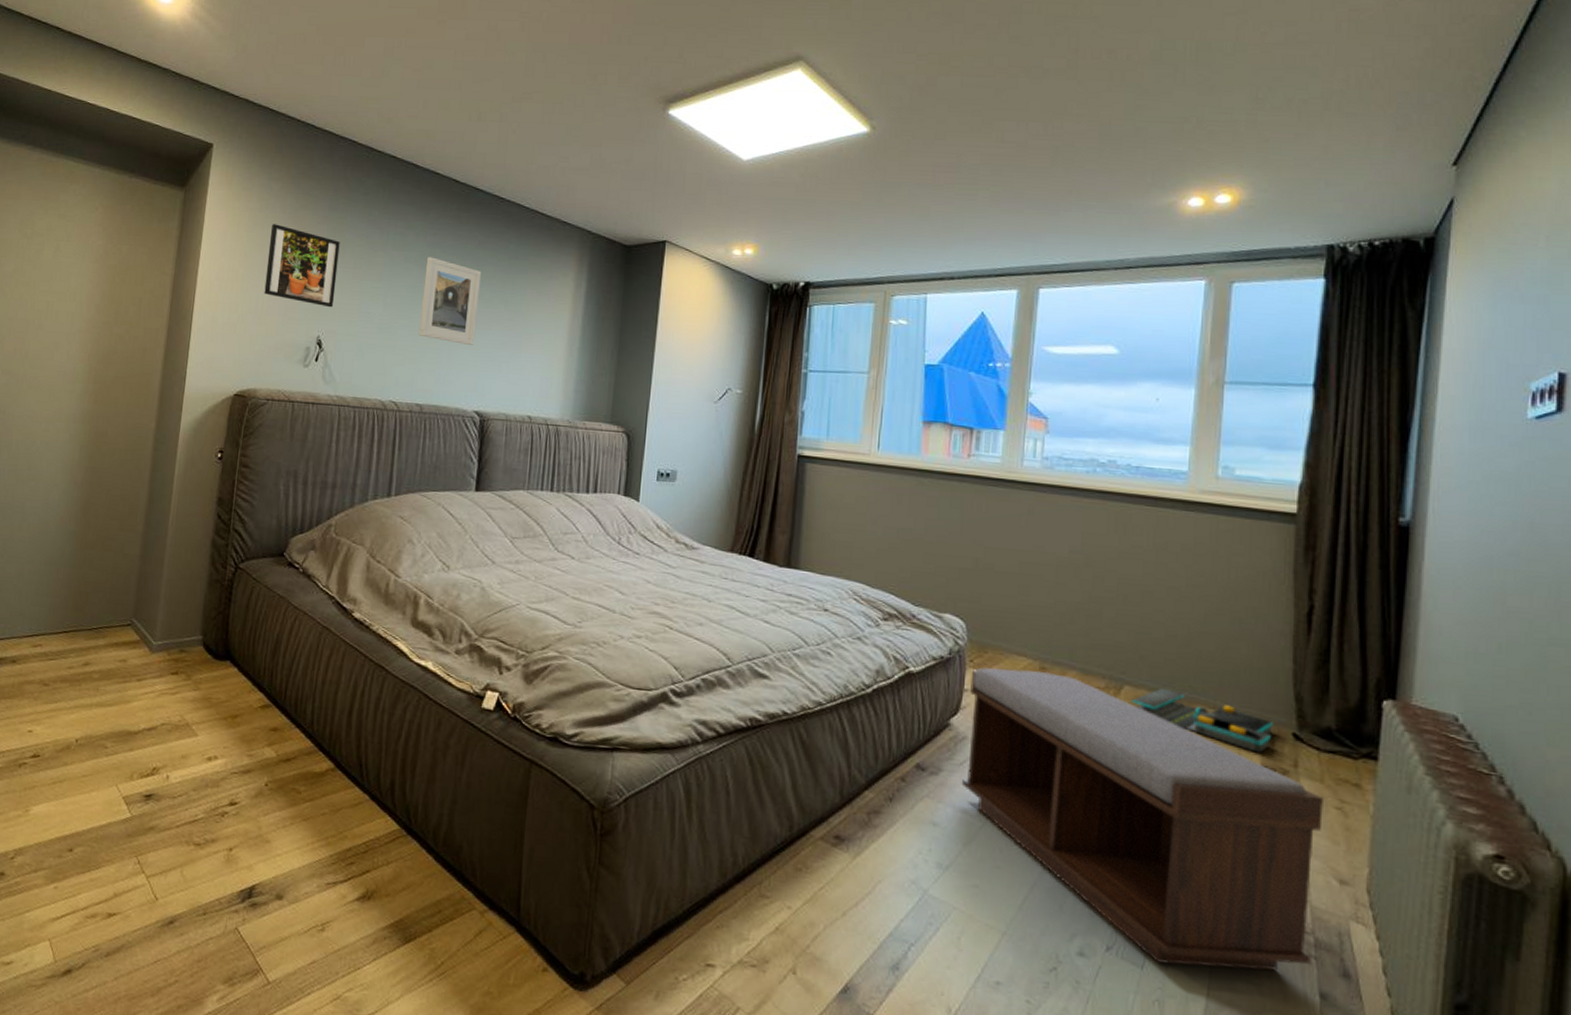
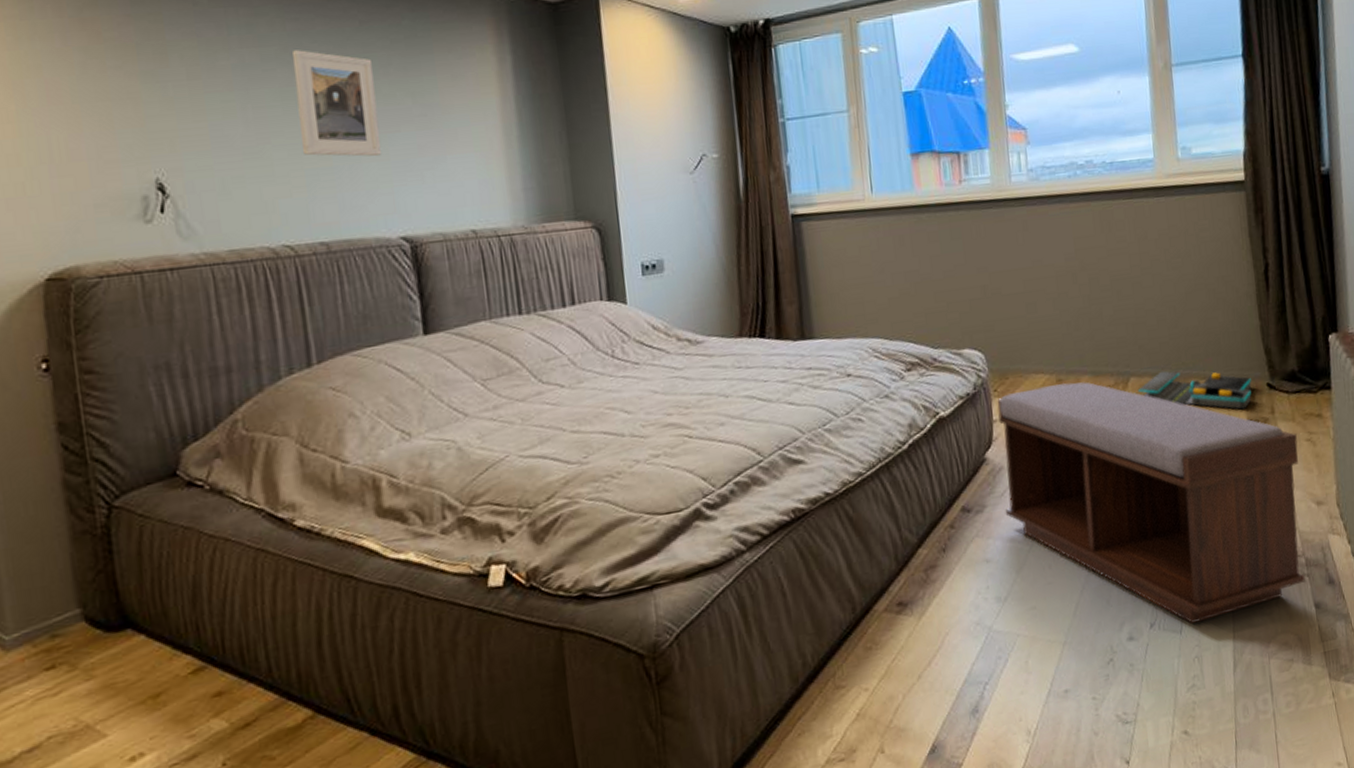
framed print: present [264,224,340,308] -> none [45,33,171,138]

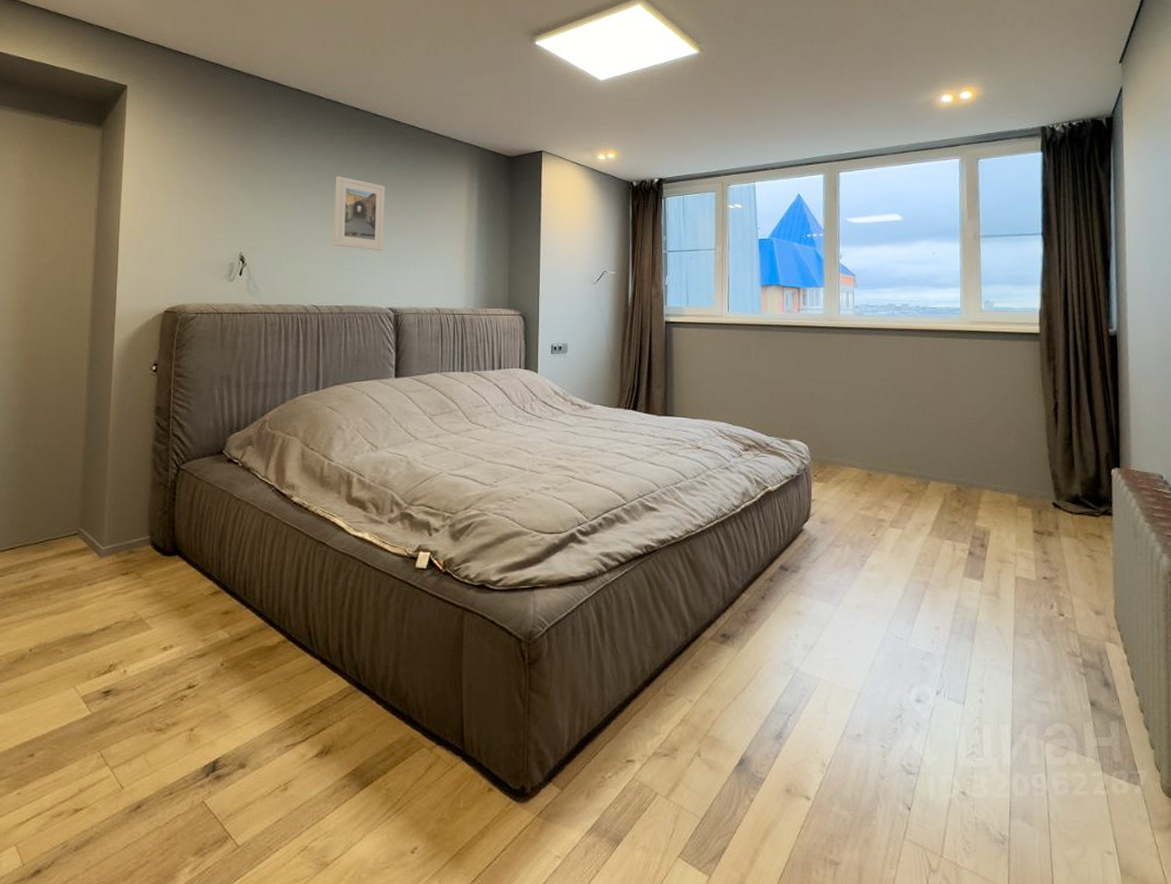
bench: present [997,382,1305,624] -> none [816,478,1082,698]
storage bin: present [1137,370,1252,410] -> none [936,479,1039,521]

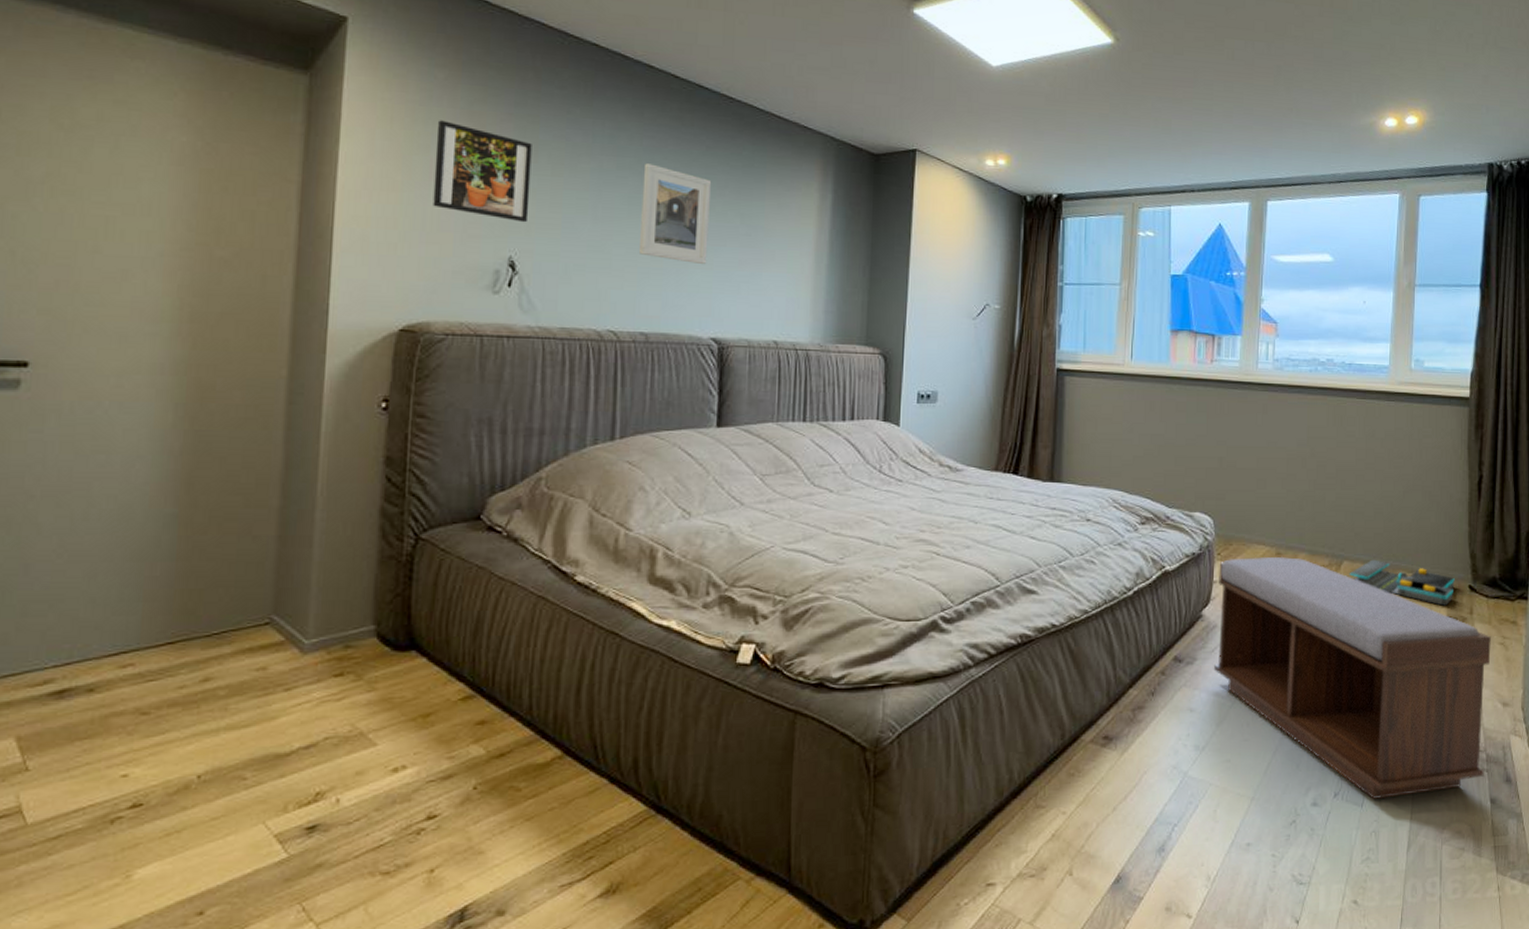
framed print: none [186,155,255,227] -> present [433,120,532,223]
bench: none [816,478,1082,698] -> present [1213,557,1491,799]
storage bin: none [936,479,1039,521] -> present [1349,559,1456,606]

